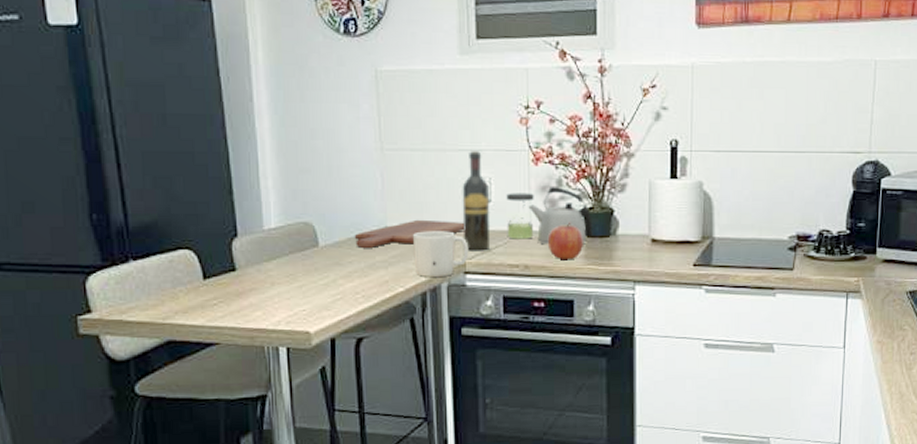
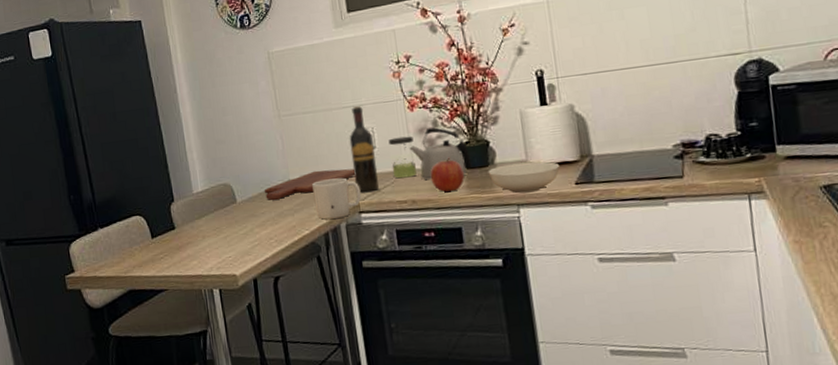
bowl: none [608,237,680,270] -> present [488,161,559,194]

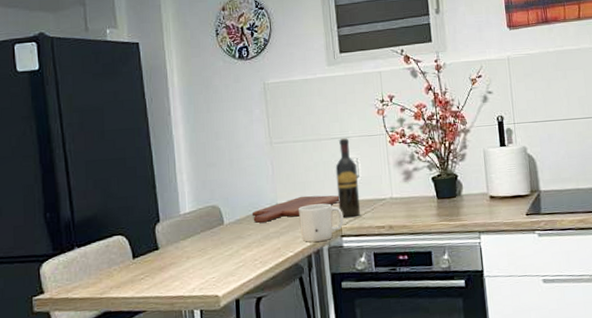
jar: present [388,136,417,179] -> none [371,167,395,206]
kettle: present [409,127,472,180] -> none [389,161,442,208]
fruit: present [430,157,464,192] -> none [406,188,435,219]
bowl: present [488,161,559,194] -> none [455,194,514,222]

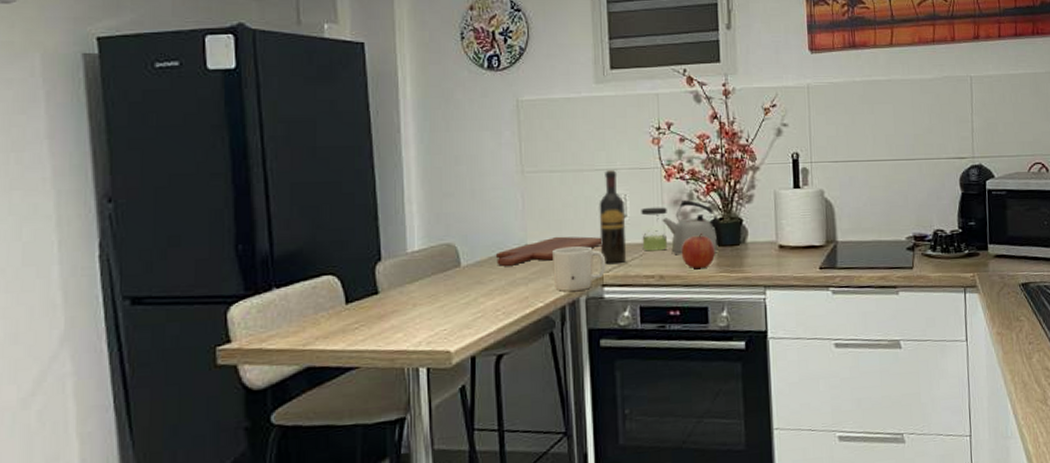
jar: none [371,167,395,206] -> present [641,207,668,251]
kettle: none [389,161,442,208] -> present [662,200,724,255]
fruit: none [406,188,435,219] -> present [681,232,715,268]

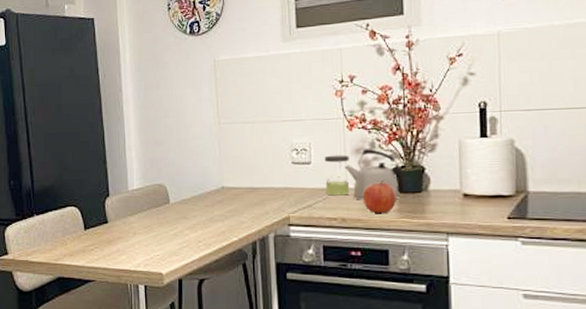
cutting board: present [495,236,601,266] -> none [197,180,288,204]
mug: present [552,246,606,292] -> none [245,189,292,229]
wine bottle: present [599,170,627,264] -> none [285,121,311,206]

